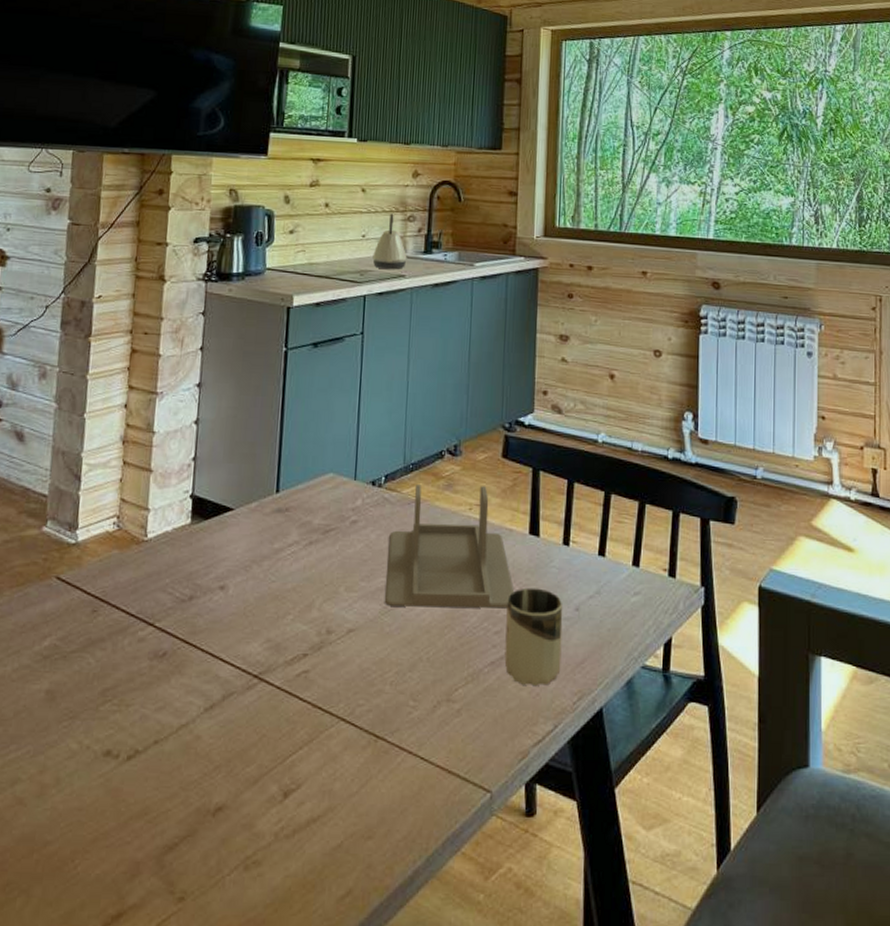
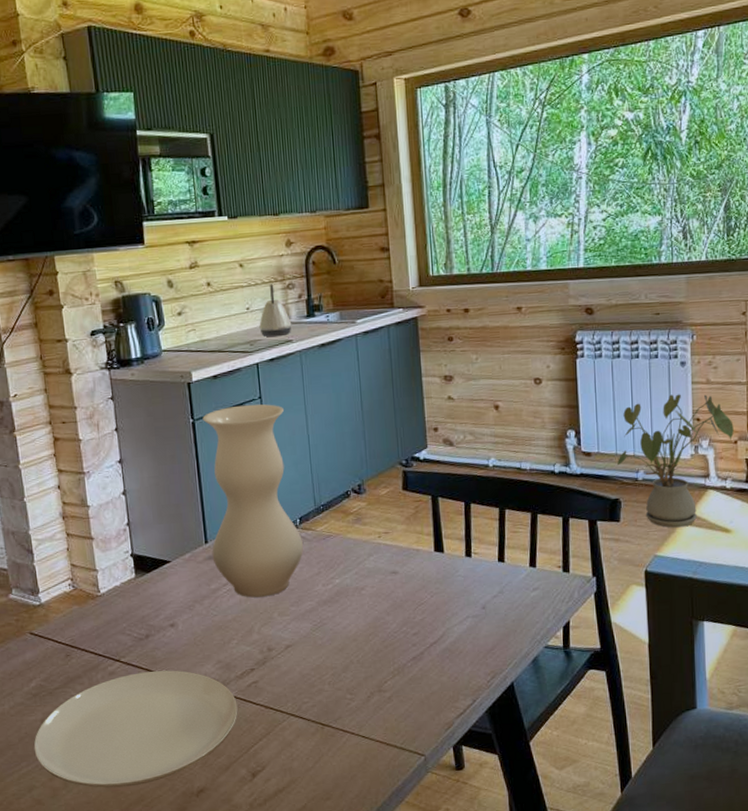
plate: none [29,643,281,793] -> present [33,670,238,788]
vase: none [281,339,387,566] -> present [202,404,304,598]
napkin holder: present [385,485,515,609] -> none [310,516,427,623]
cup: present [504,587,563,687] -> none [421,594,474,673]
house plant: none [734,386,860,539] -> present [616,394,734,528]

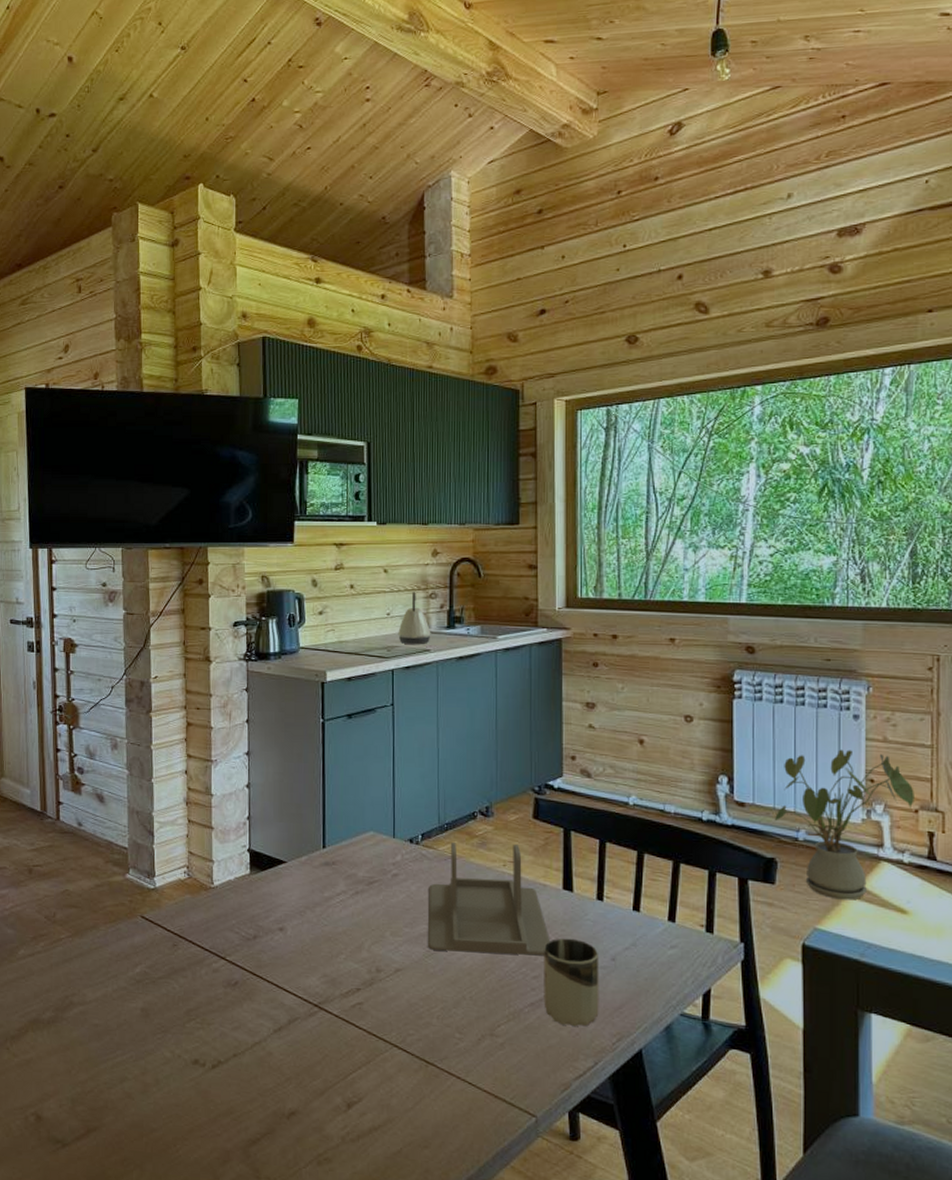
plate: present [33,670,238,788] -> none [131,974,339,1096]
vase: present [202,404,304,598] -> none [328,710,424,913]
napkin holder: none [310,516,427,623] -> present [428,843,551,956]
cup: none [421,594,474,673] -> present [544,938,599,1027]

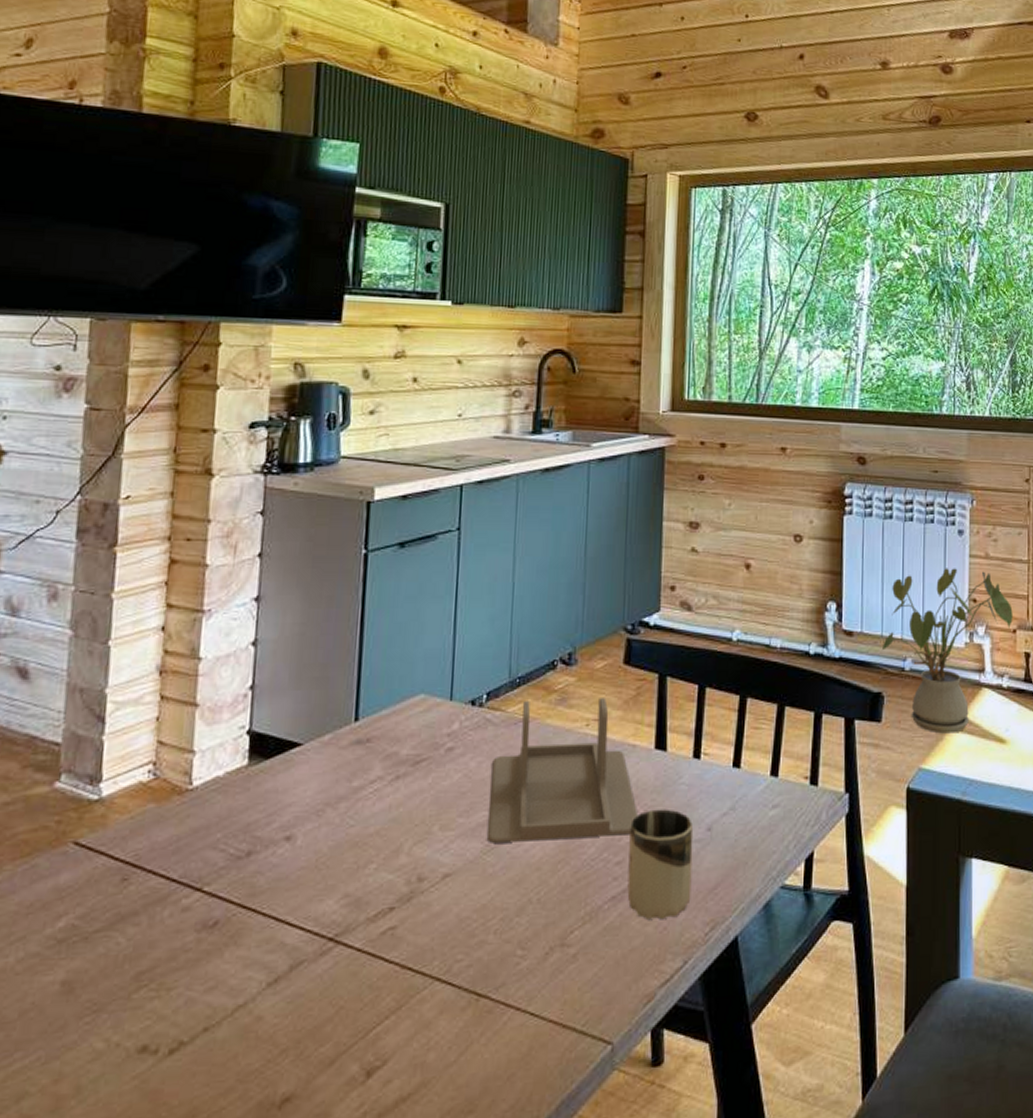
kettle: present [398,592,431,645] -> none [471,388,512,454]

